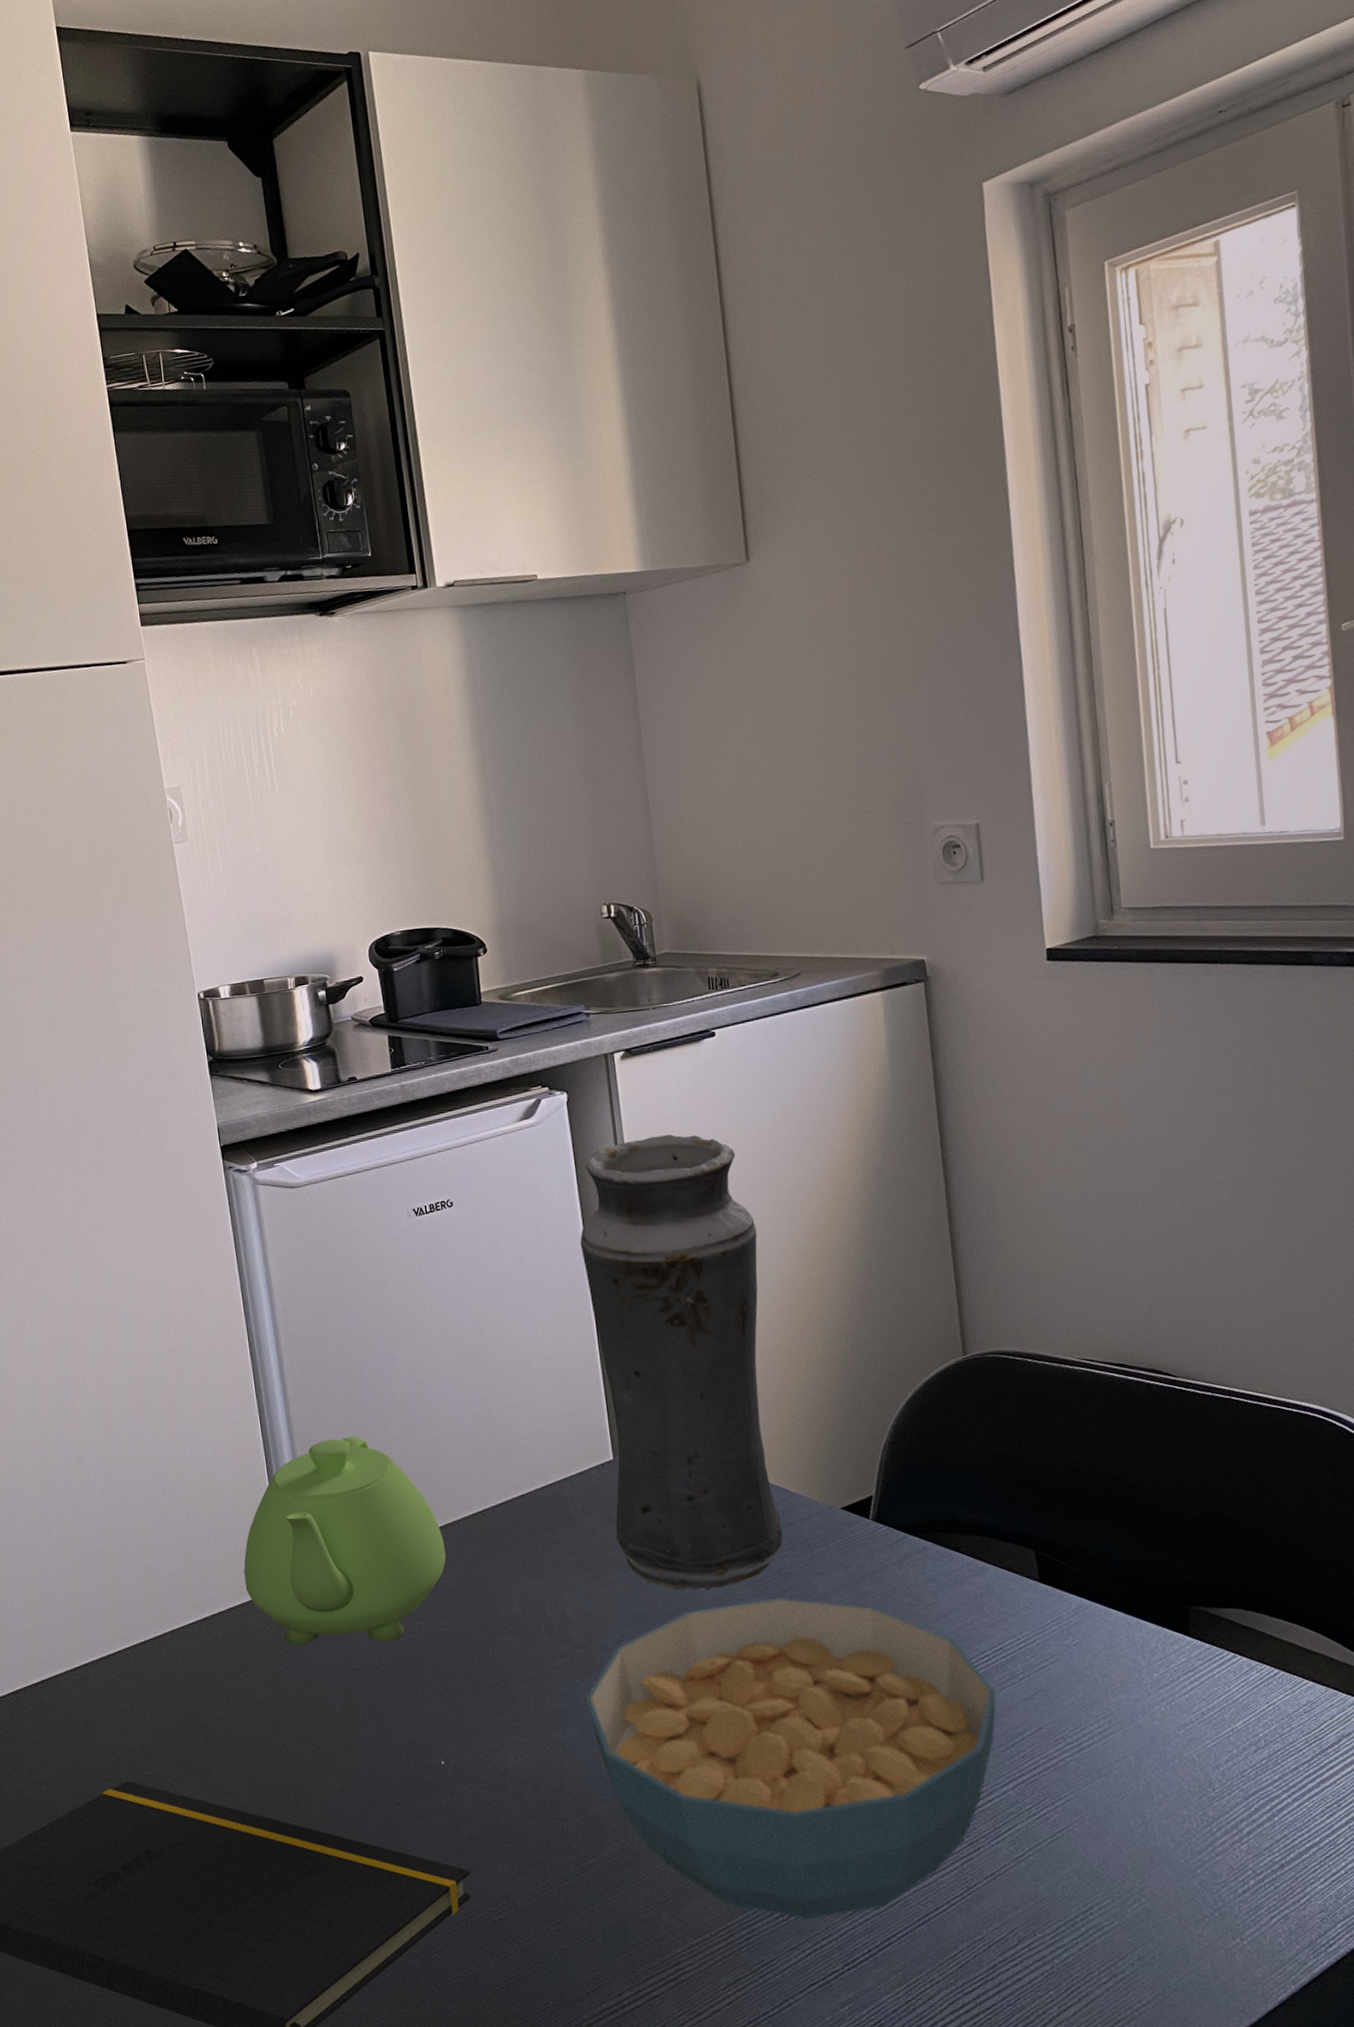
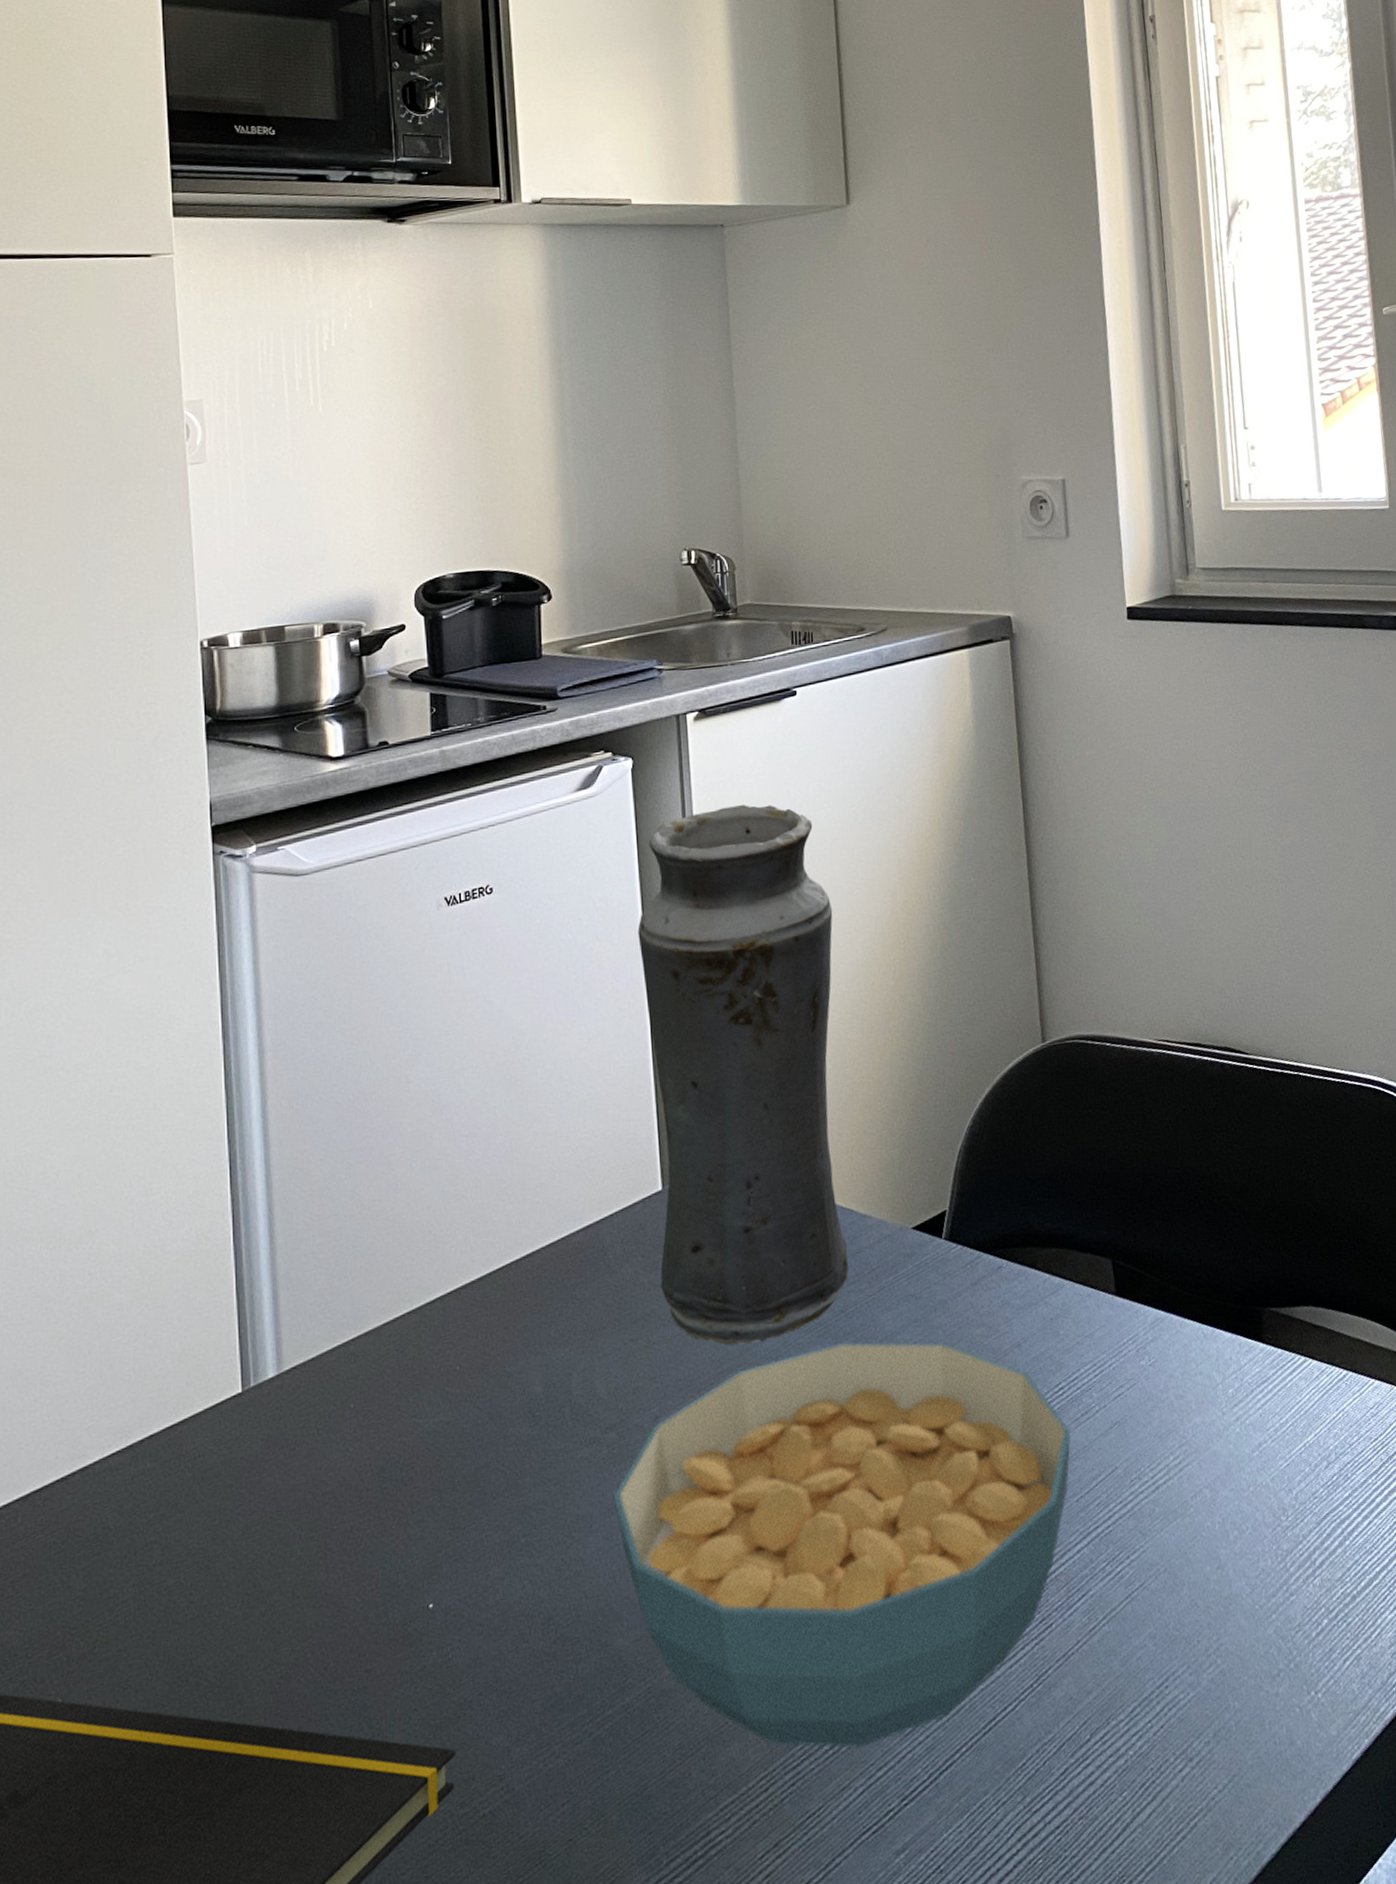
teapot: present [243,1436,446,1646] -> none [189,1184,454,1470]

